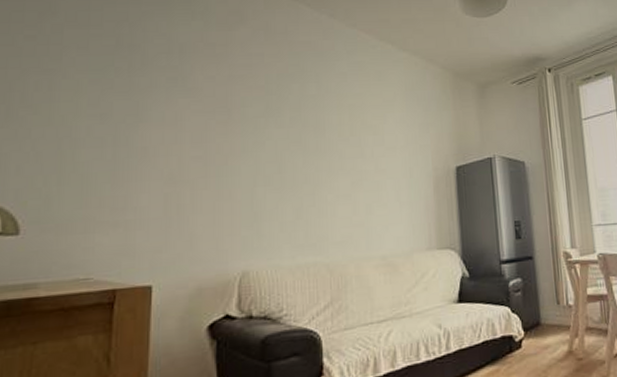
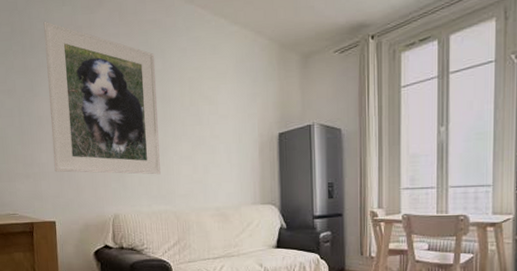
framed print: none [158,35,310,219] -> present [43,21,161,175]

